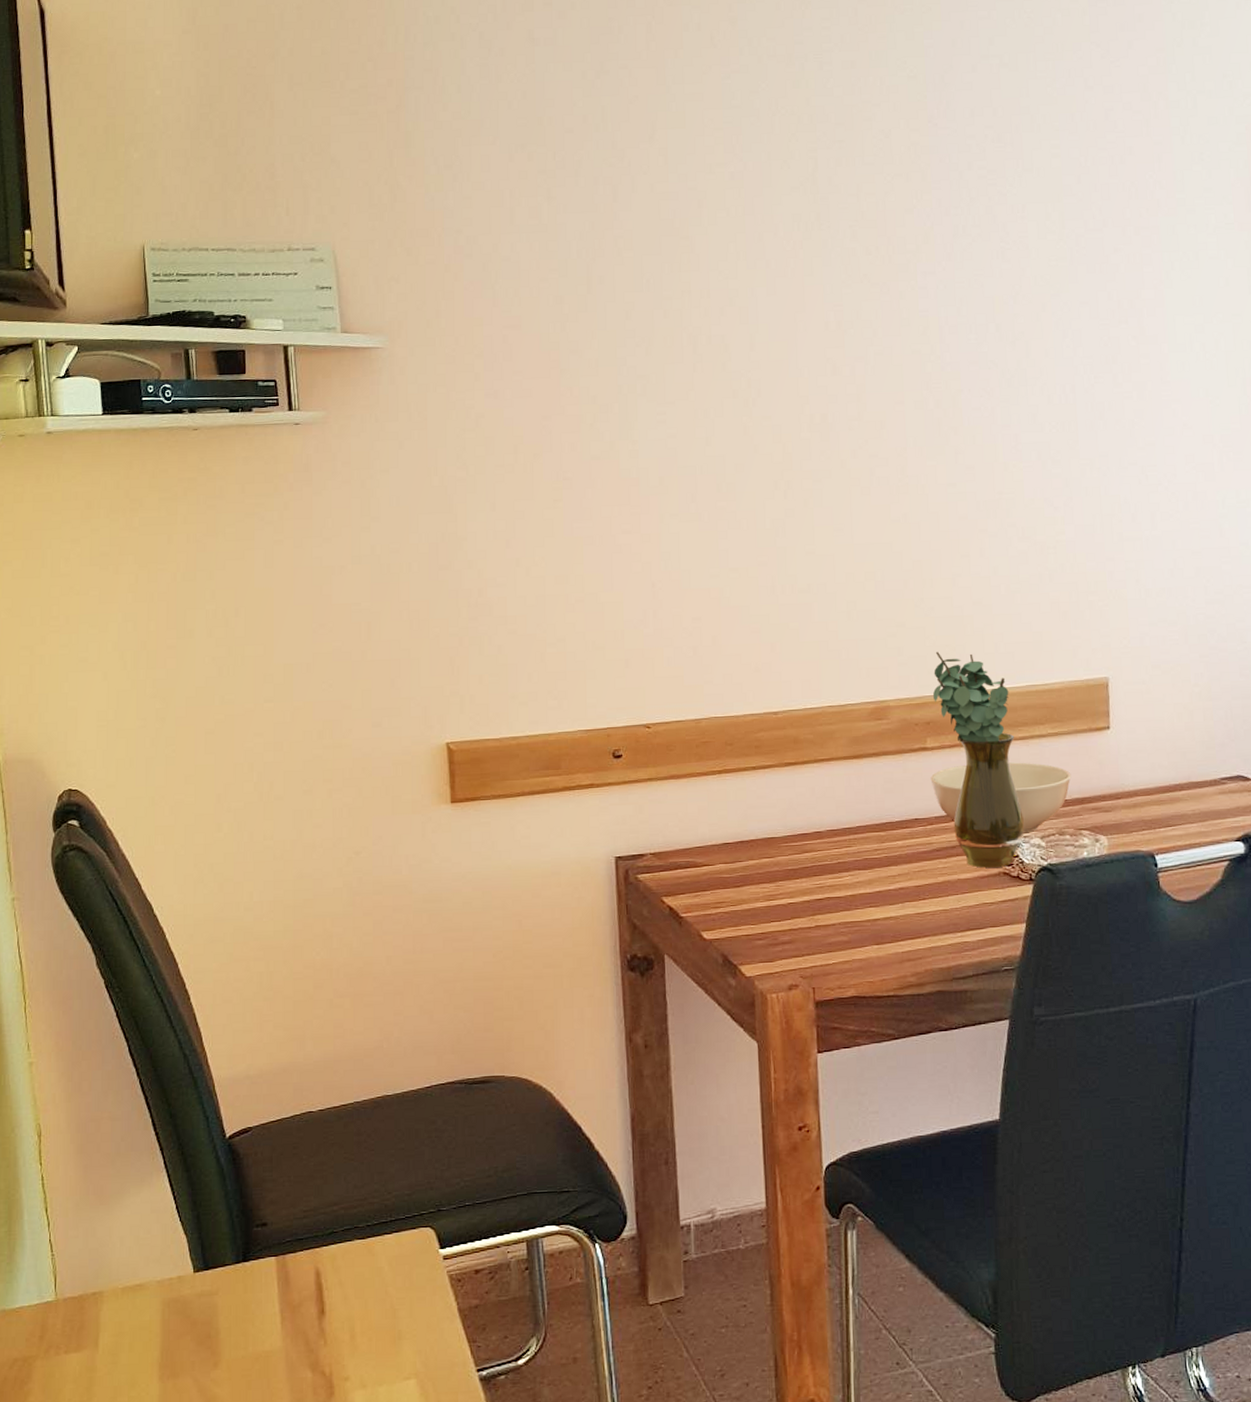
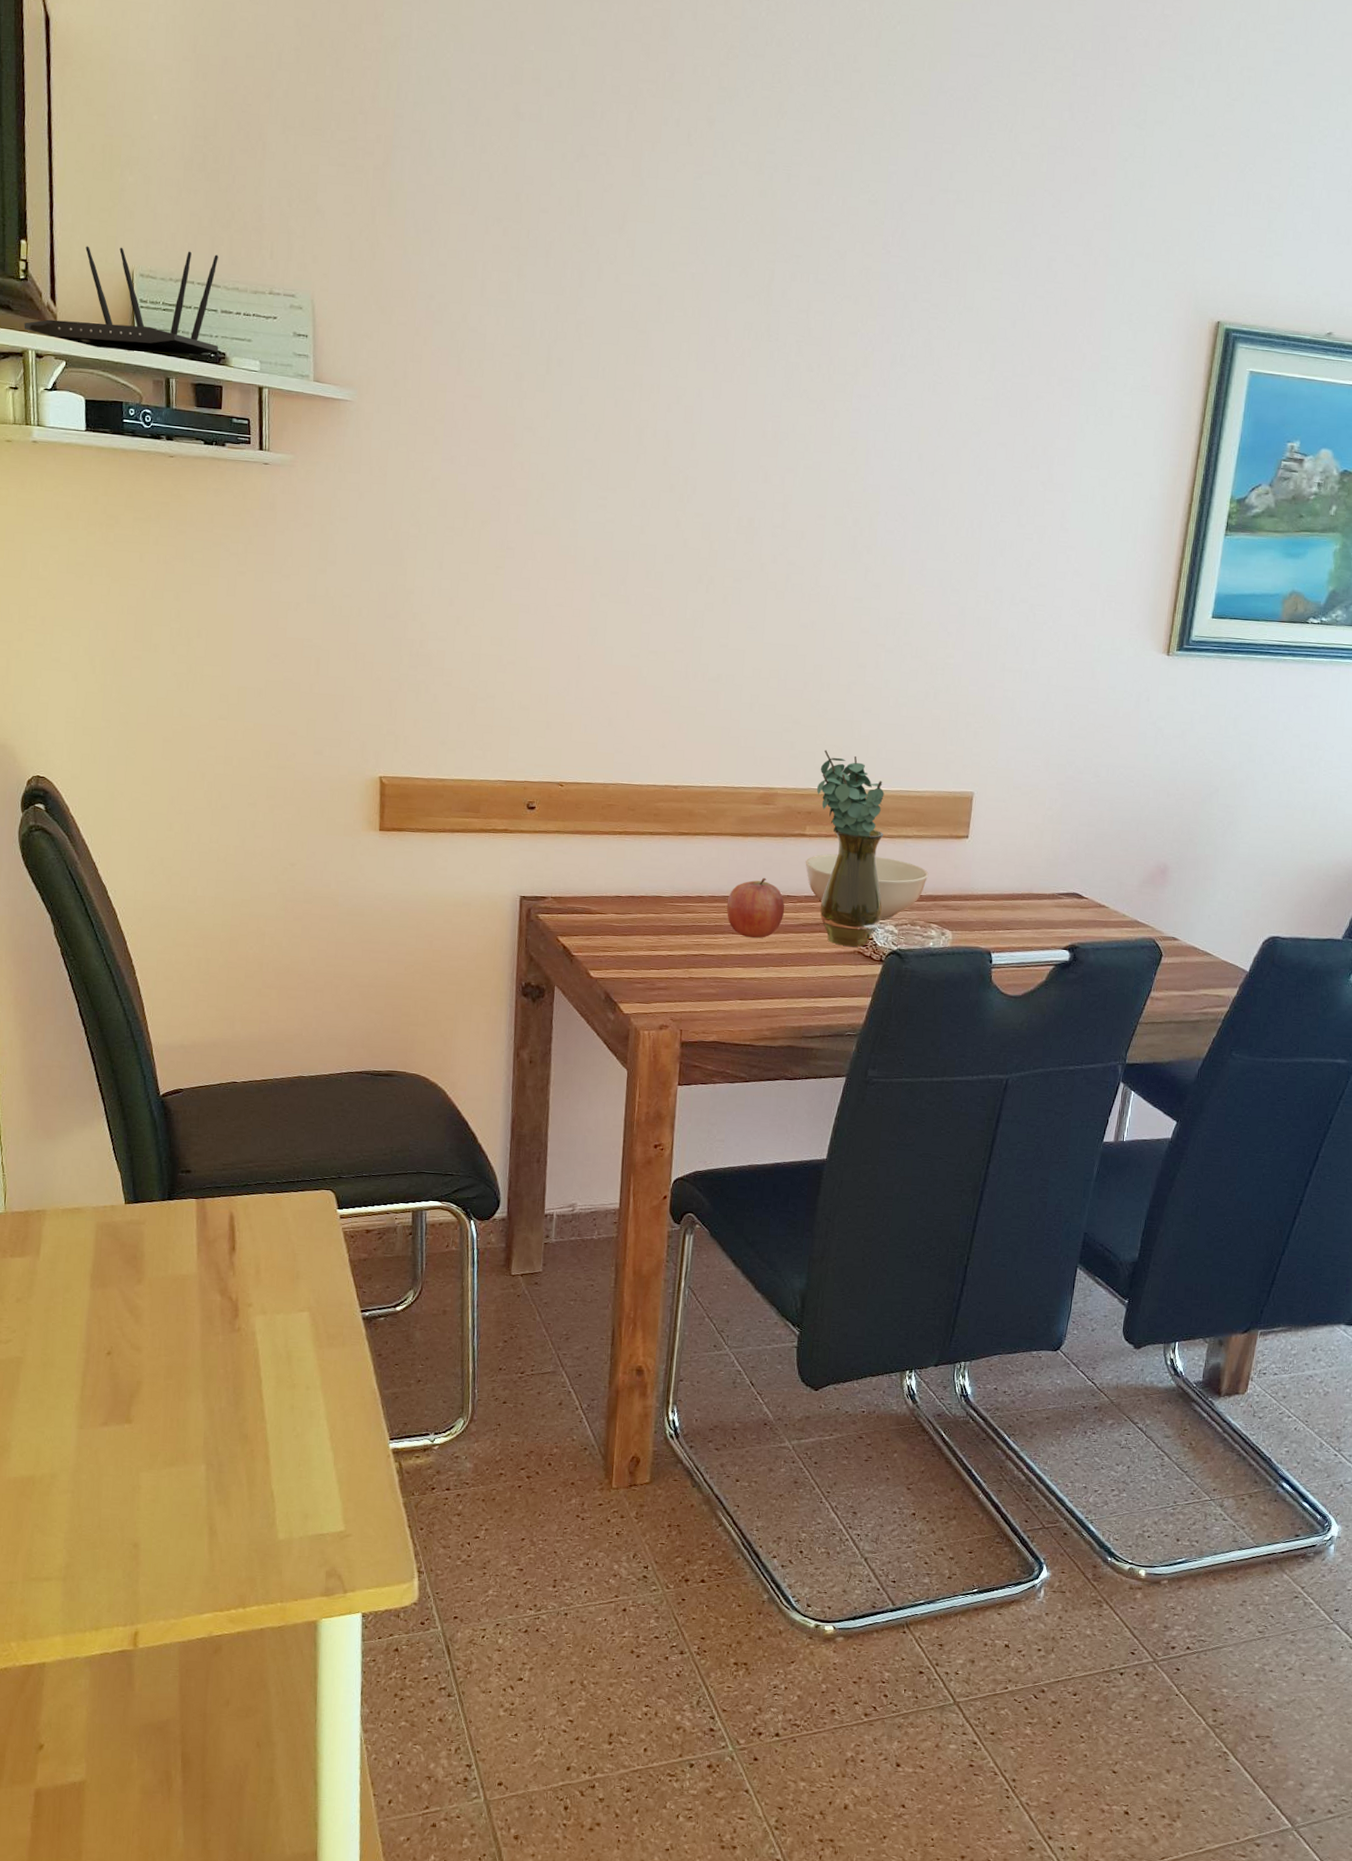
wifi router: none [32,218,239,329] -> present [24,246,219,355]
fruit: none [848,802,915,872] -> present [726,878,785,938]

